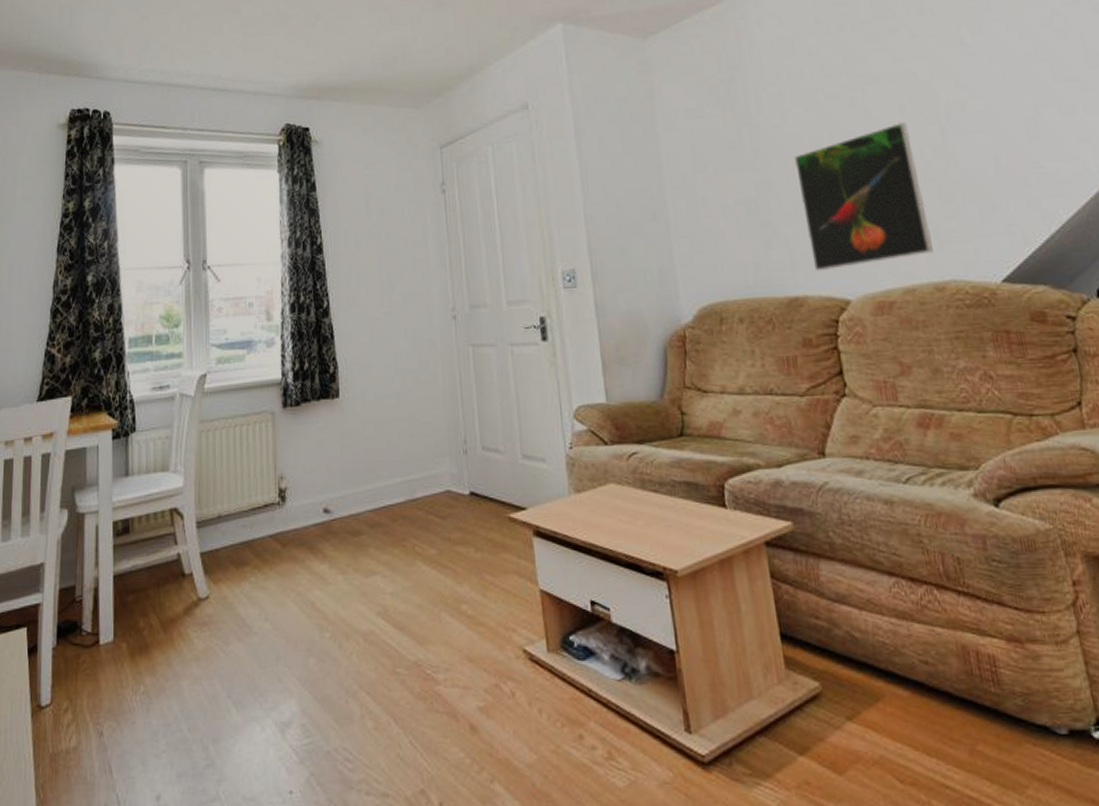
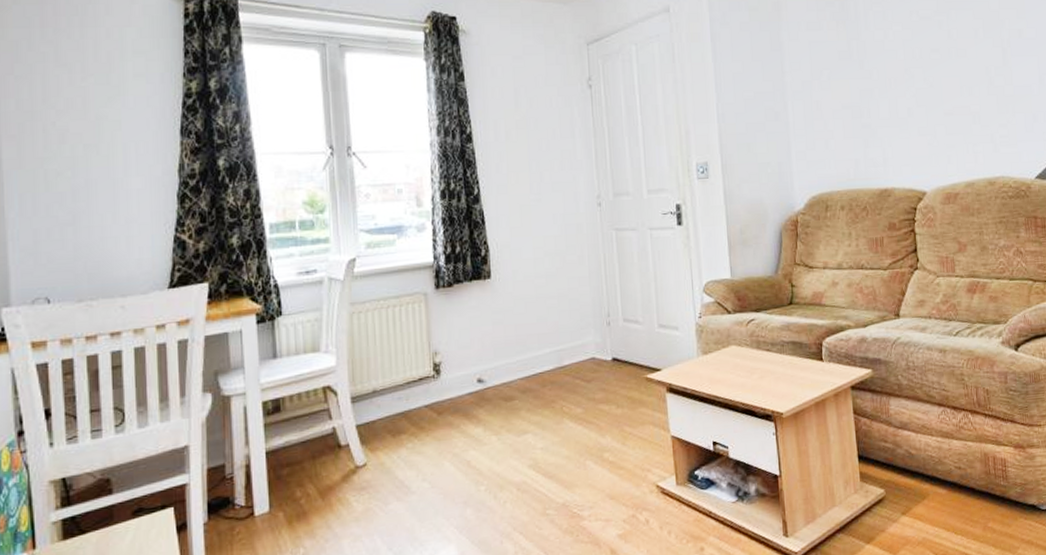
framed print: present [793,122,933,272] -> none [891,43,990,168]

